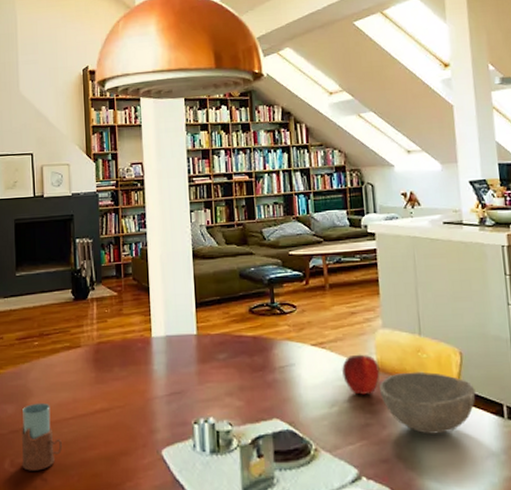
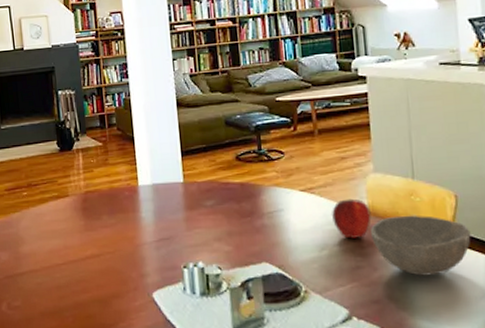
drinking glass: present [22,402,62,471] -> none [16,249,56,313]

